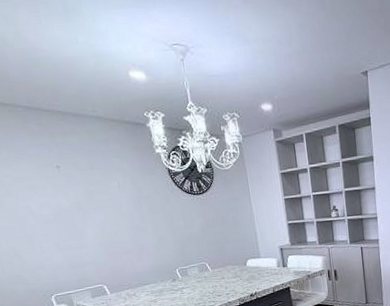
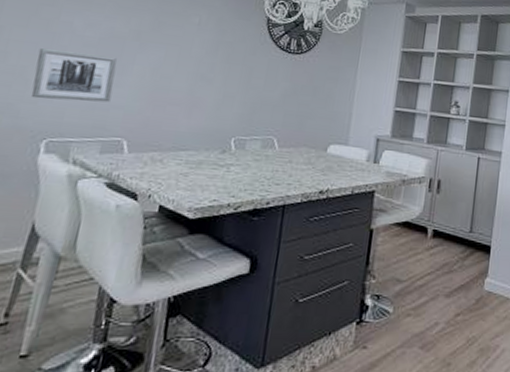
wall art: none [17,226,83,269] -> present [31,48,117,103]

